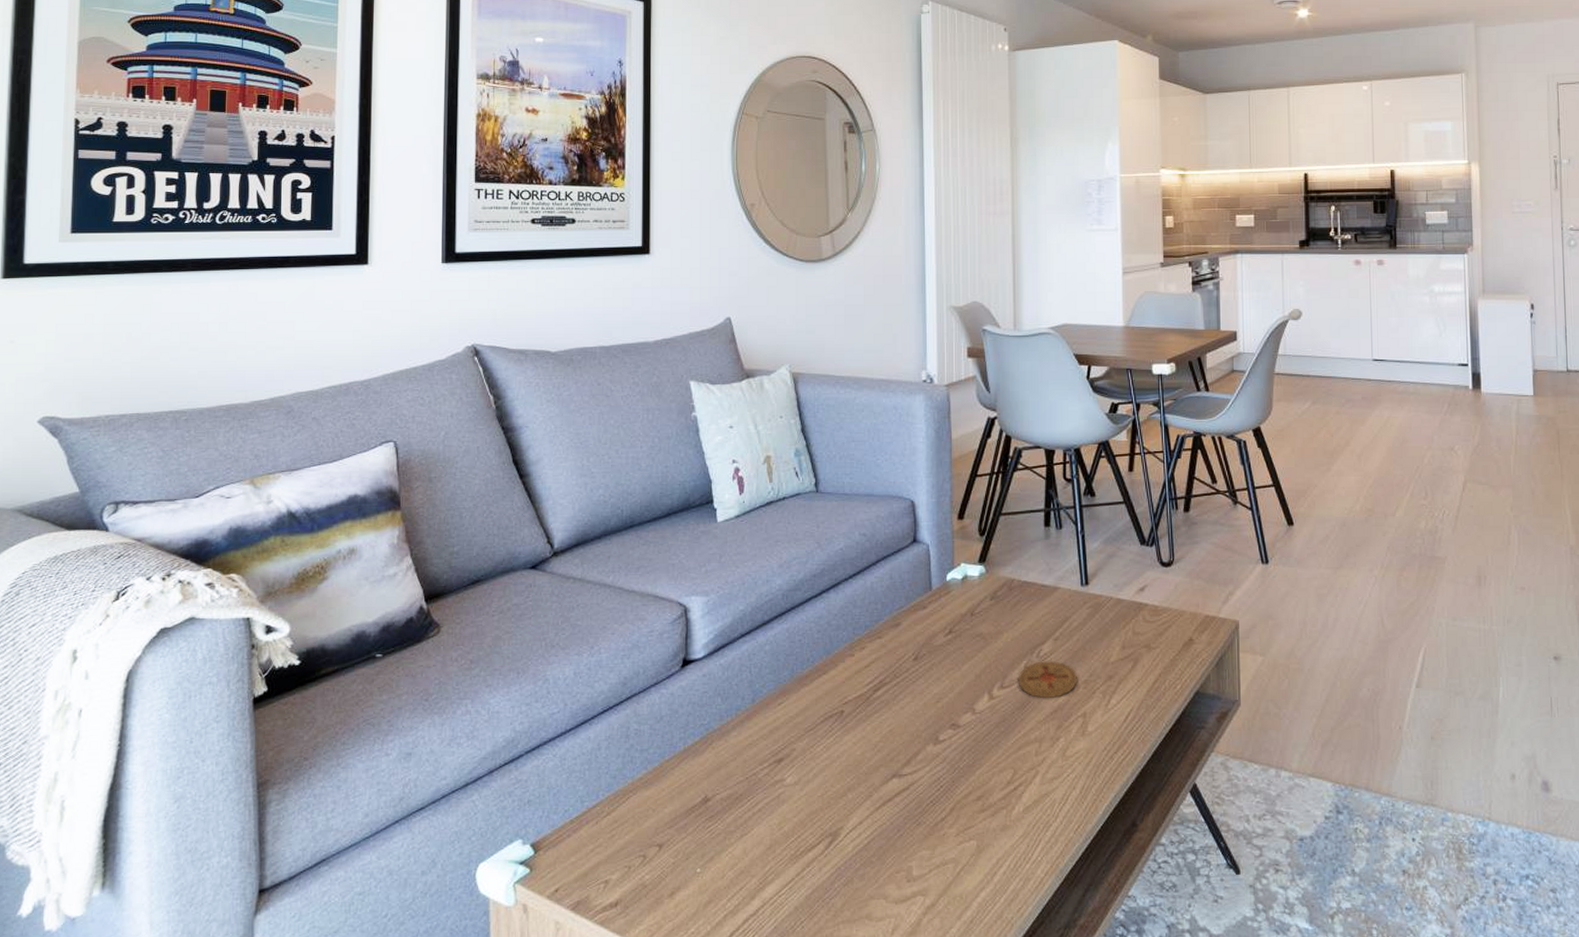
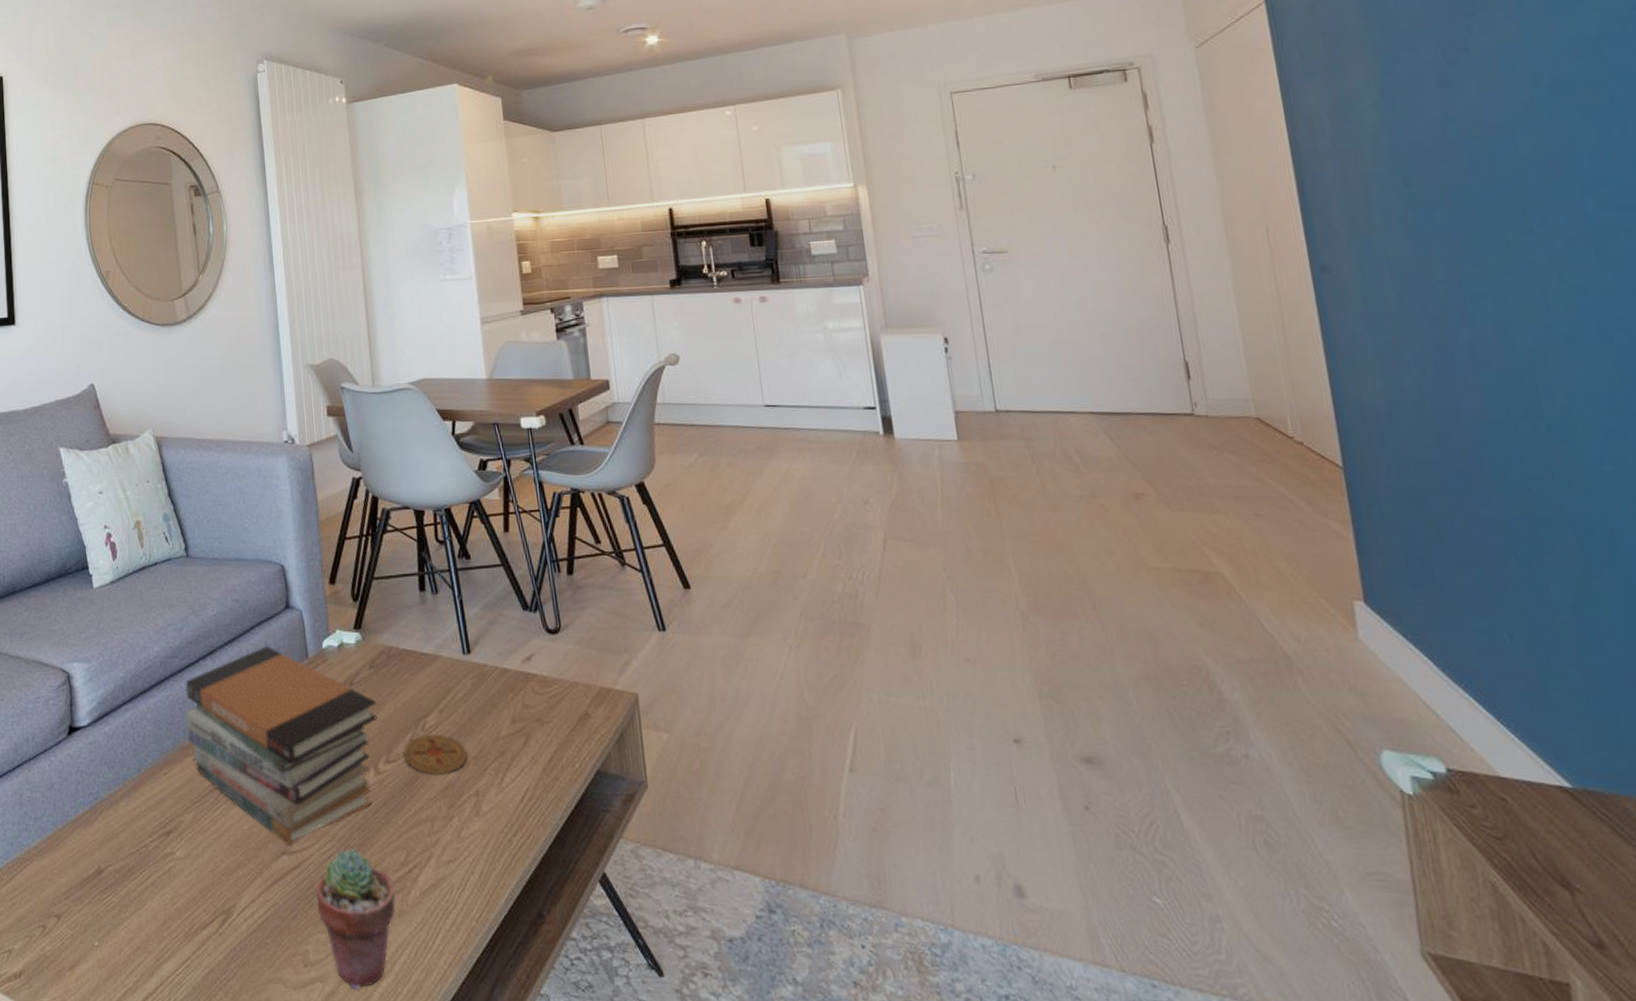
book stack: none [804,579,995,769] -> present [185,646,378,846]
potted succulent: none [923,769,999,900] -> present [316,848,396,989]

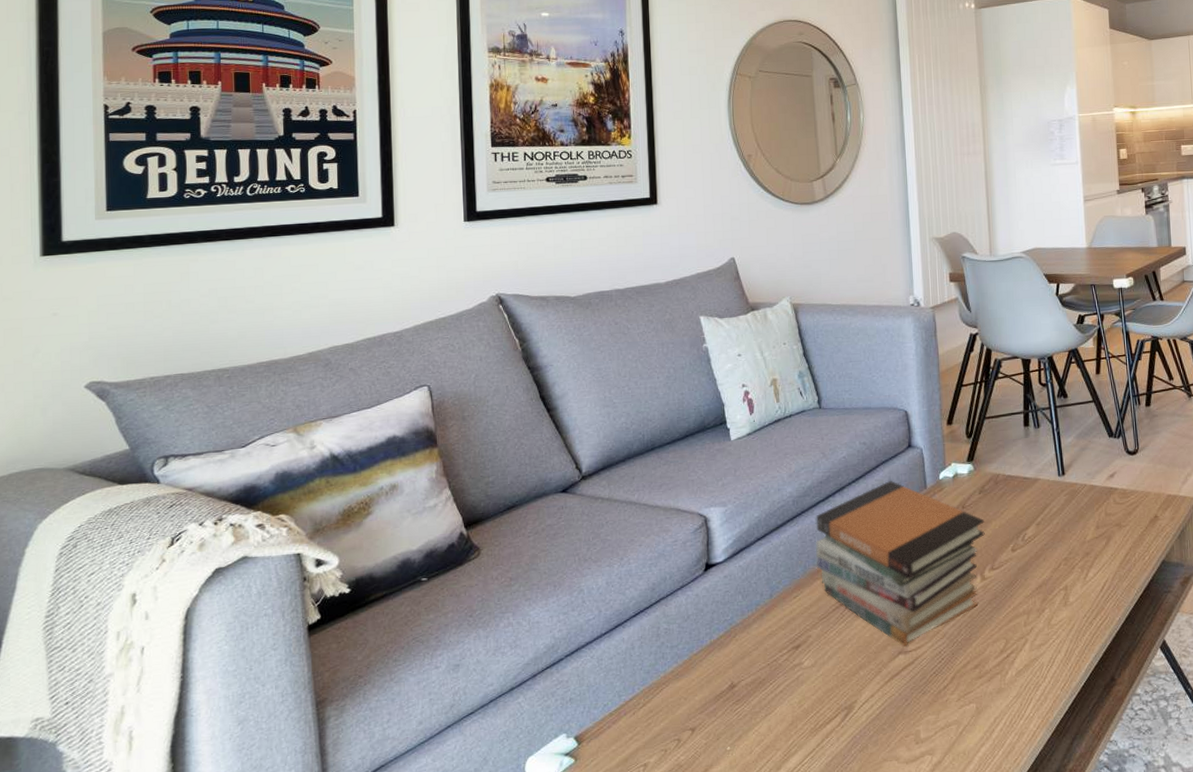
potted succulent: present [316,848,396,989] -> none [928,642,995,757]
coaster: present [403,734,468,774] -> none [1006,543,1059,576]

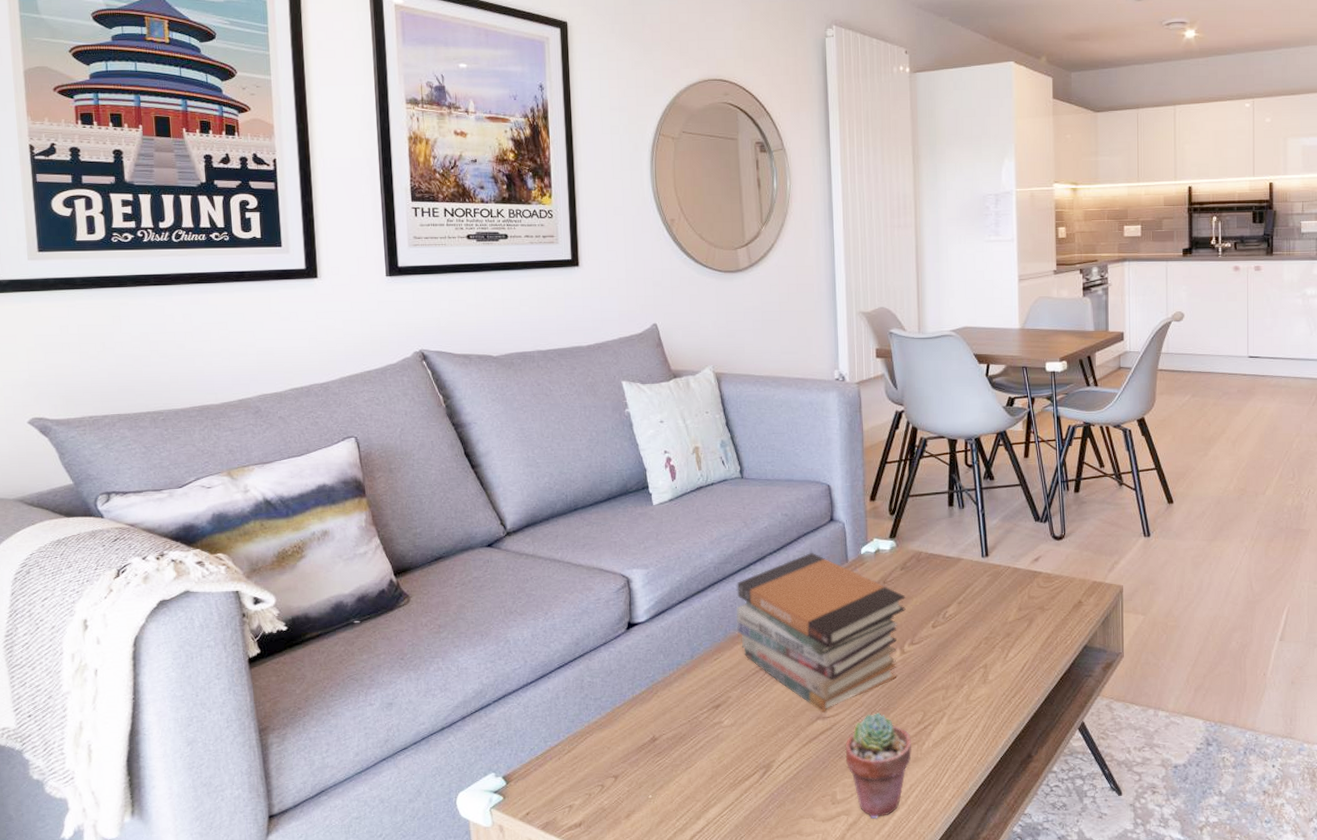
potted succulent: none [928,642,995,757] -> present [845,712,912,819]

